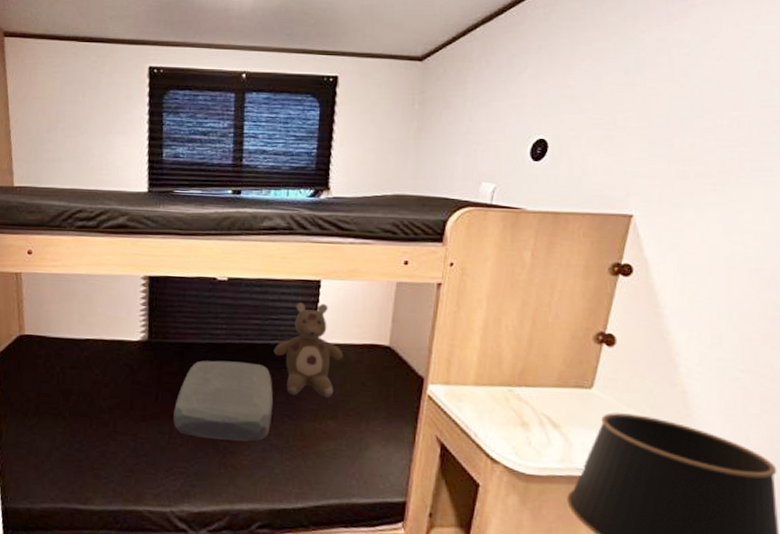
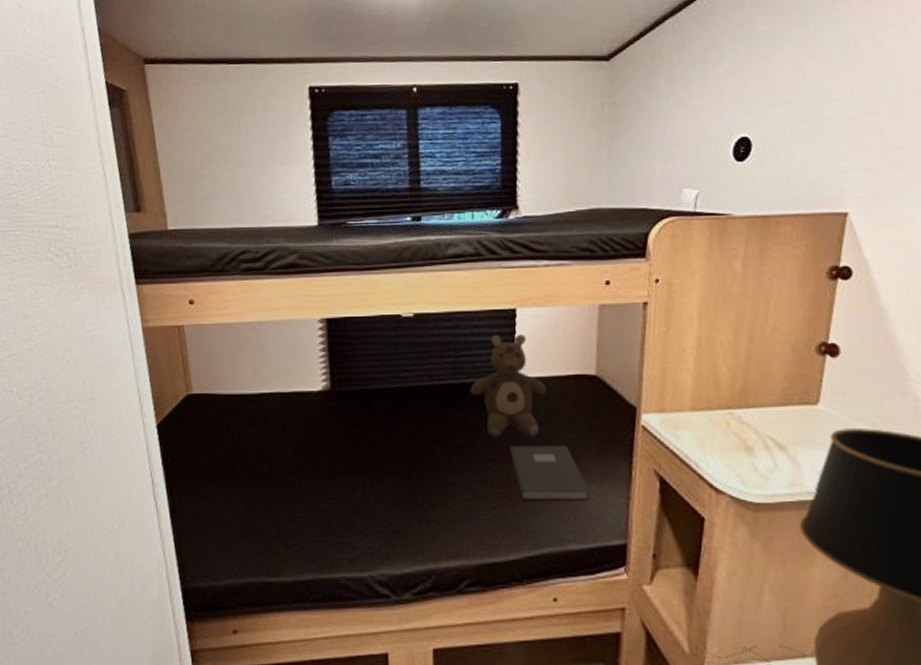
cushion: present [173,360,274,442] -> none [365,405,474,492]
book: none [305,404,375,459] -> present [509,445,590,500]

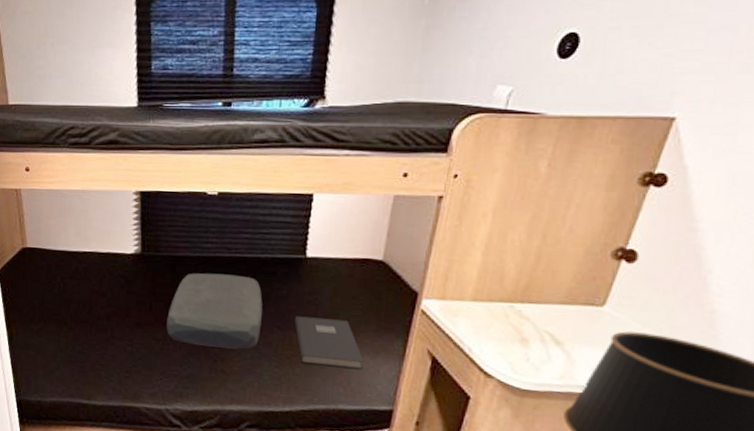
cushion: none [365,405,474,492] -> present [166,273,263,349]
stuffed bear: present [470,335,547,437] -> none [263,217,335,310]

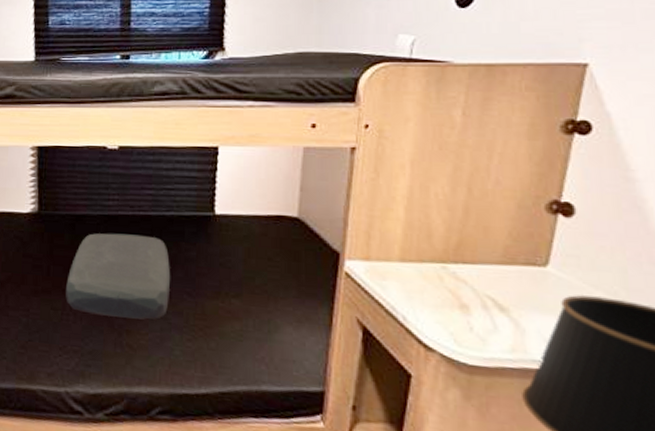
book: present [294,316,364,369] -> none [206,280,287,342]

